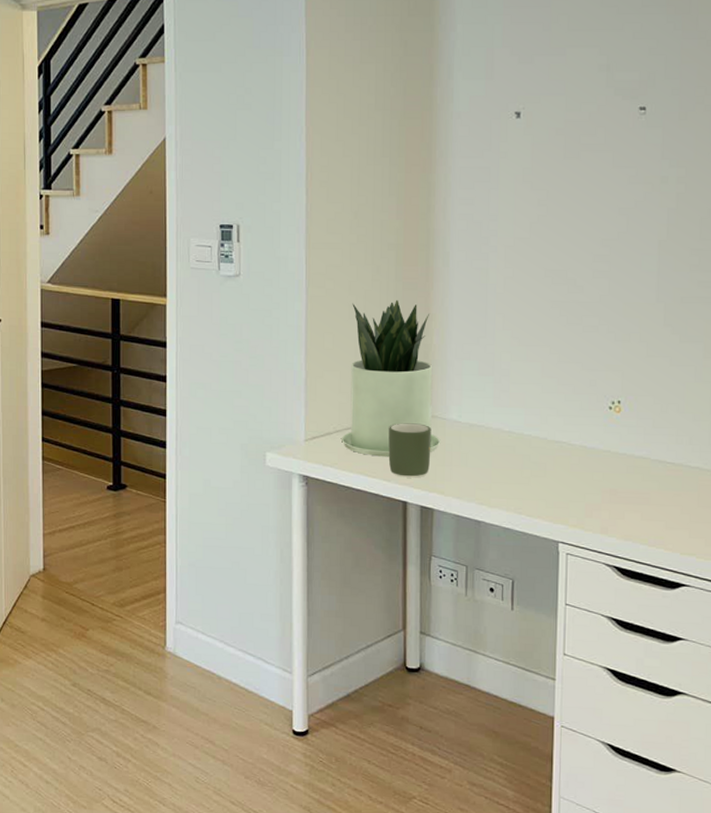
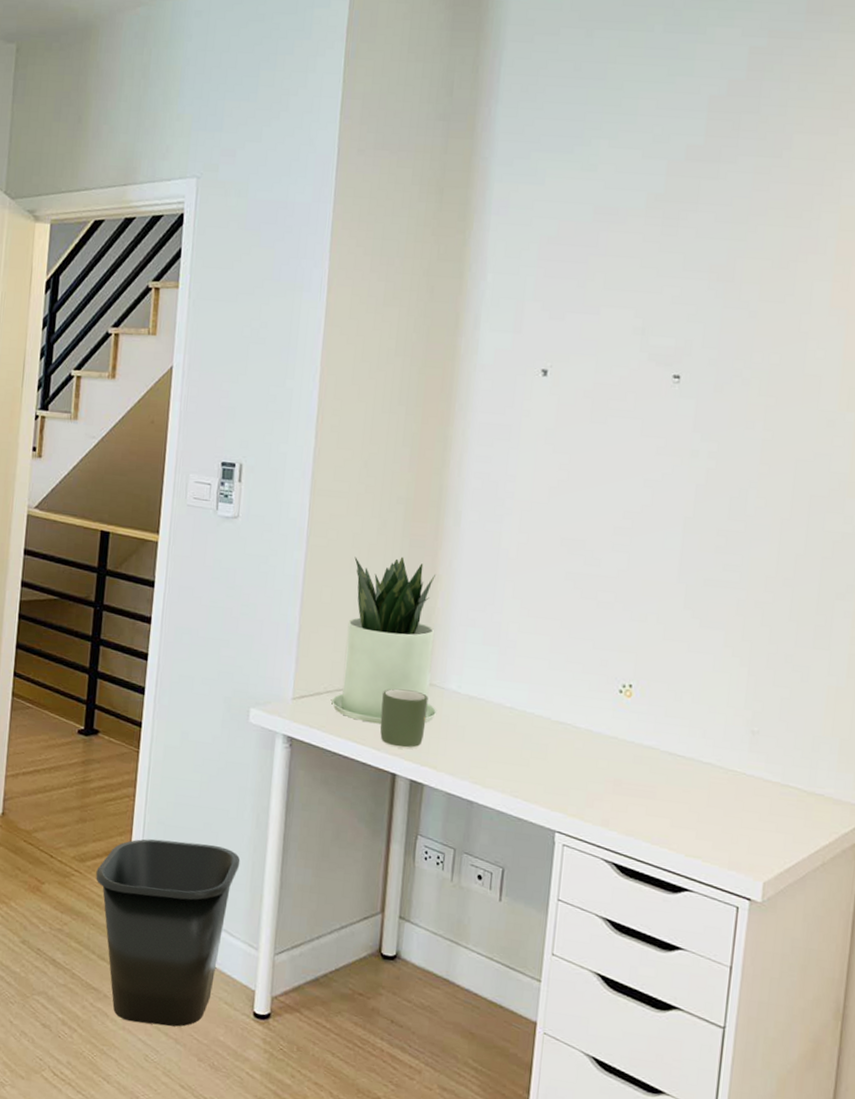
waste bin: none [136,580,269,750] -> present [96,839,241,1027]

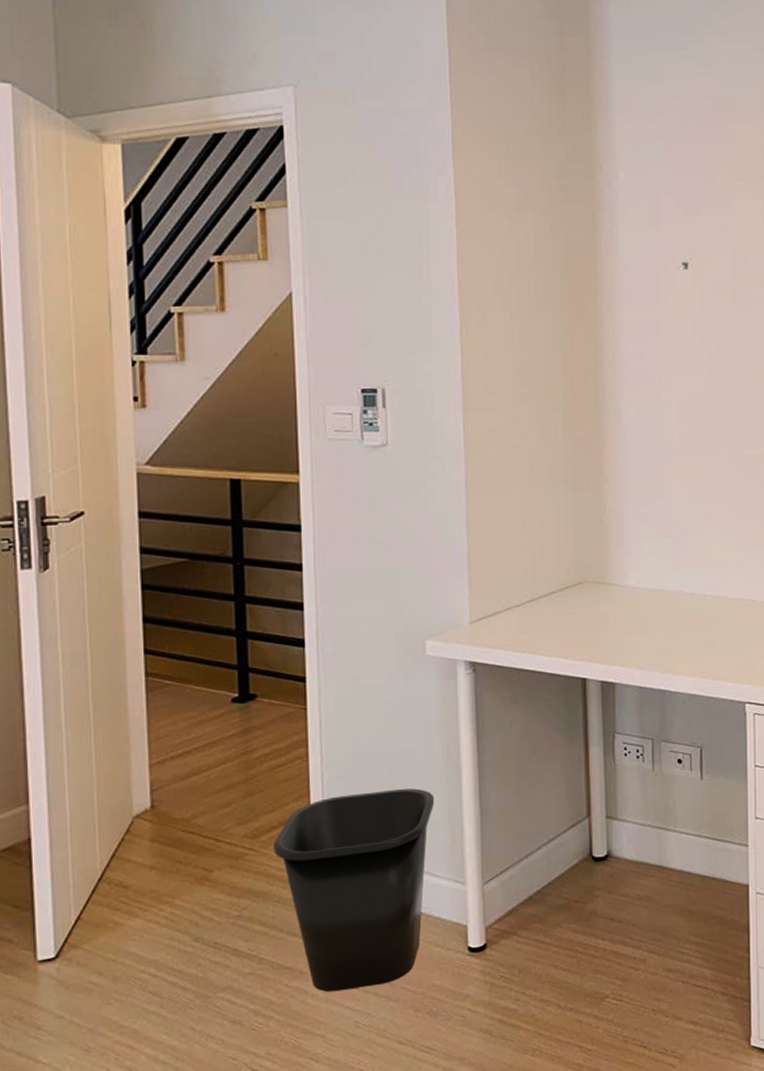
planter: present [331,556,437,724] -> none [512,462,620,633]
mug: present [380,688,429,749] -> none [562,593,610,653]

